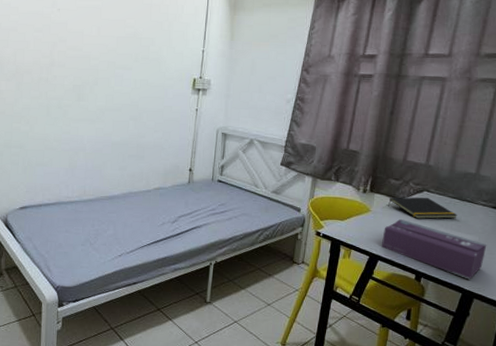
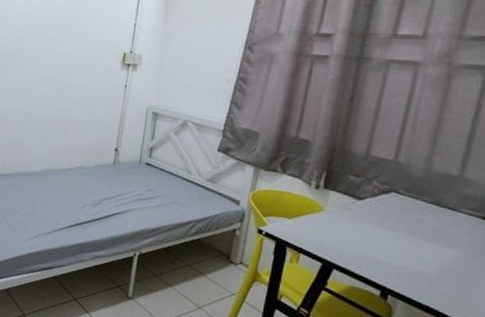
tissue box: present [382,218,487,280] -> none [338,222,475,304]
notepad: present [388,197,457,219] -> none [346,196,435,227]

